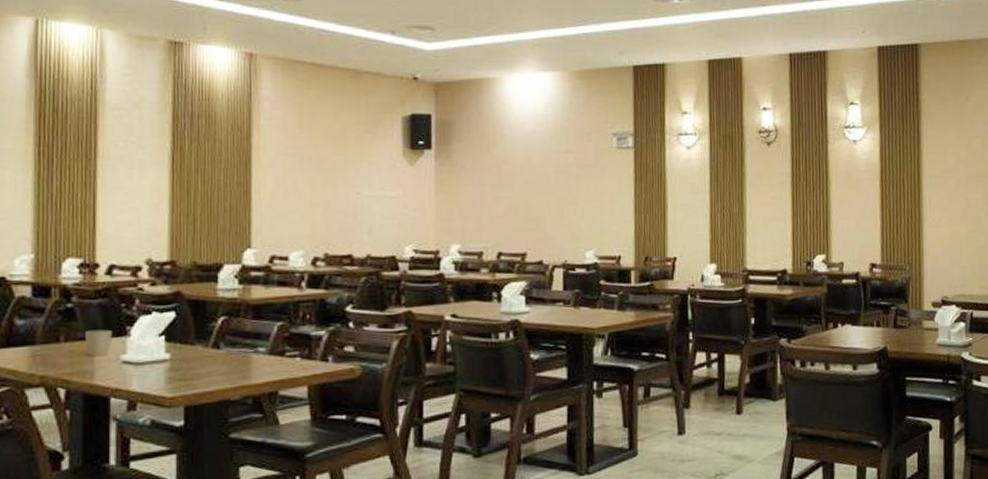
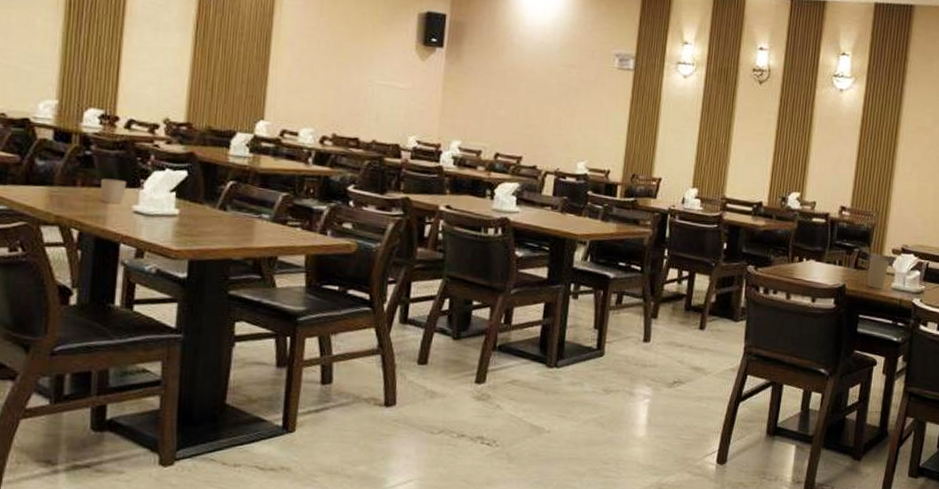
cup: none [909,313,931,347] -> present [867,257,890,289]

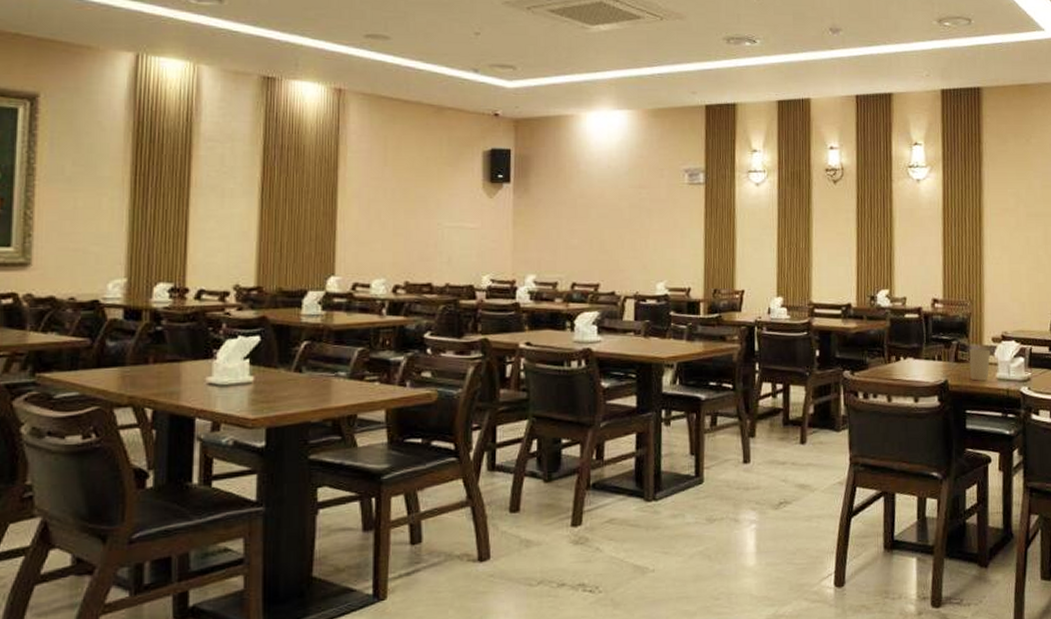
cup: present [100,178,127,205] -> none [173,352,200,379]

